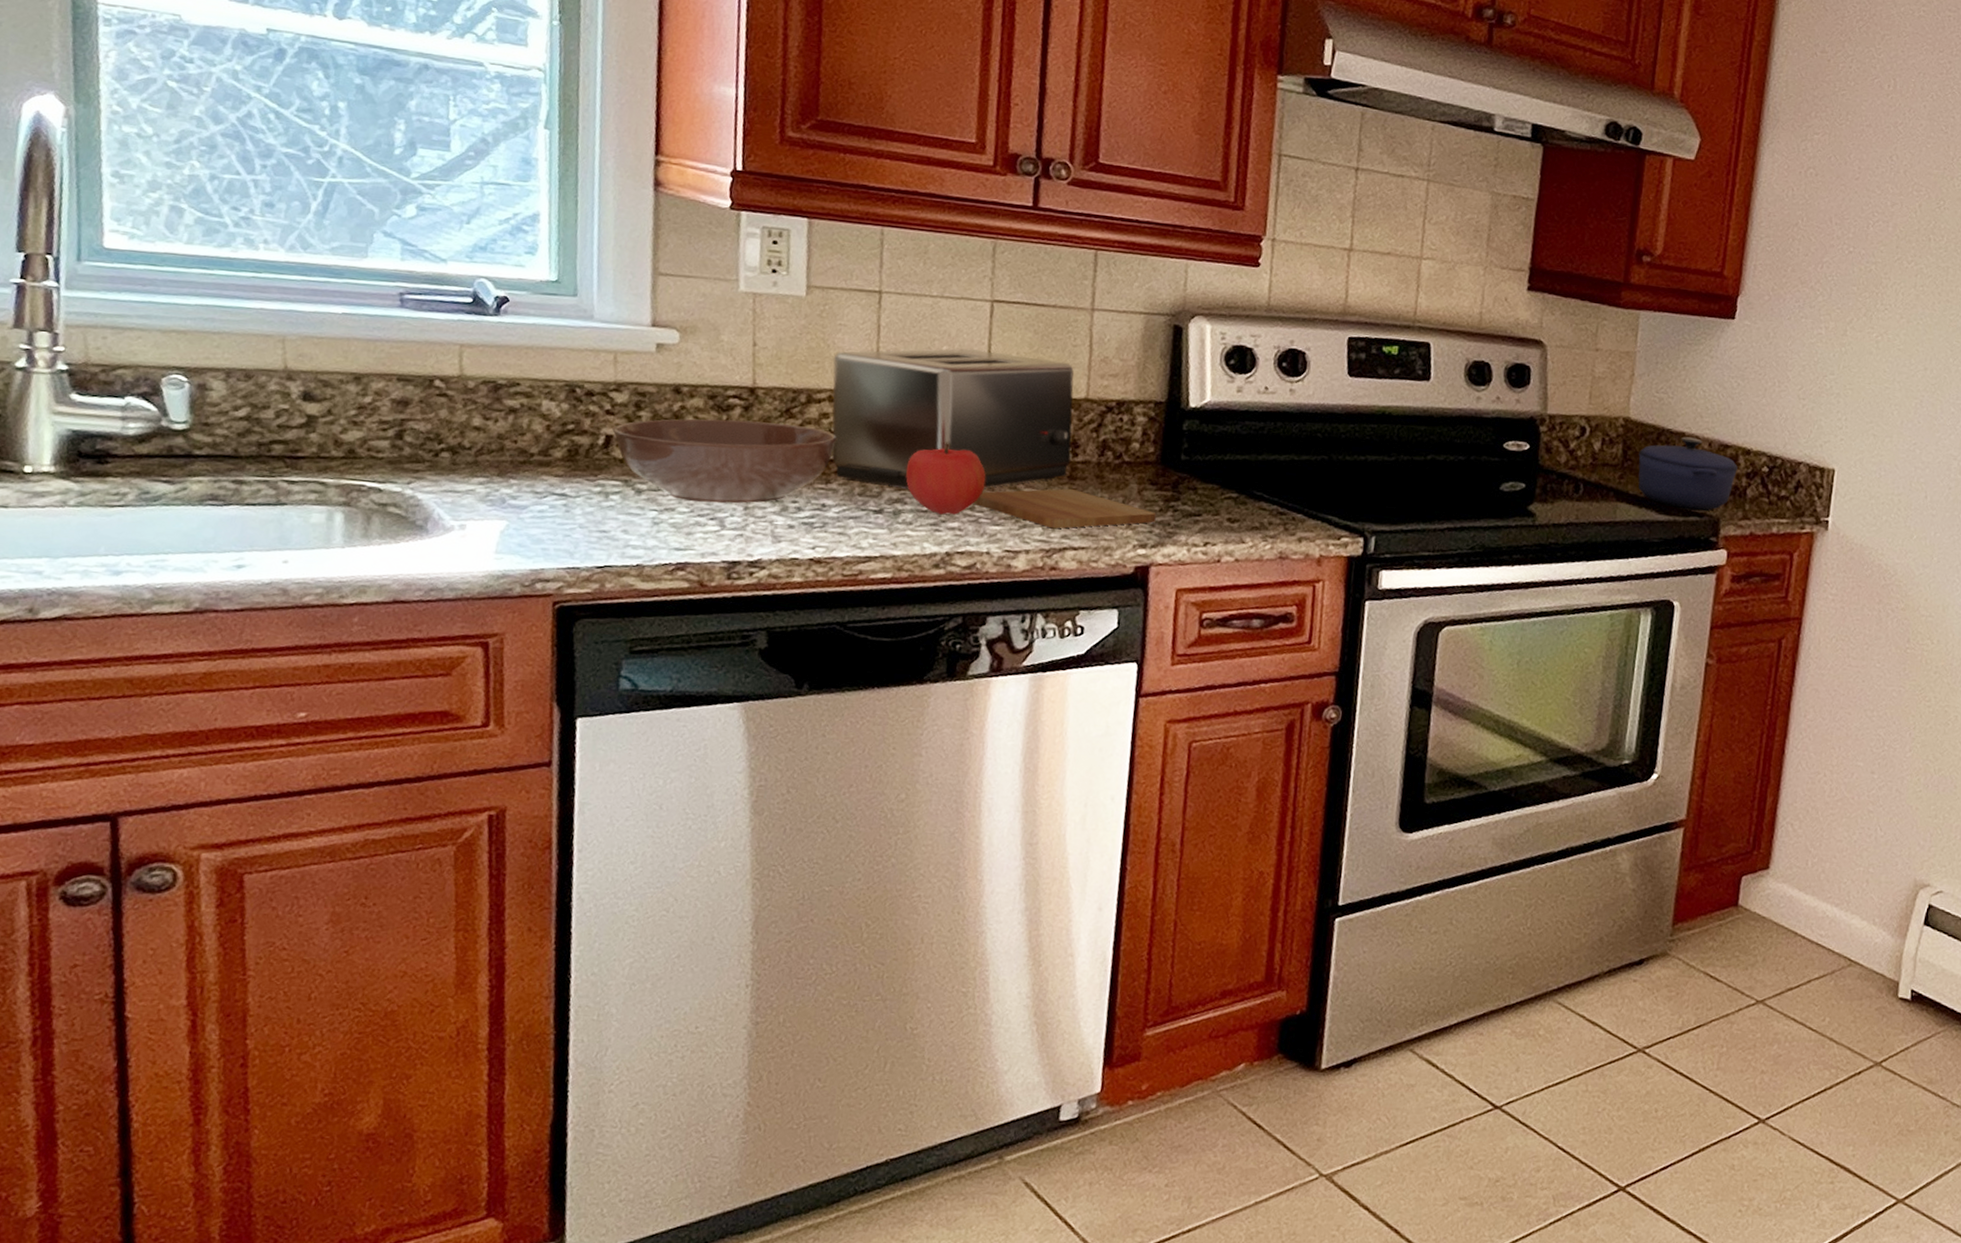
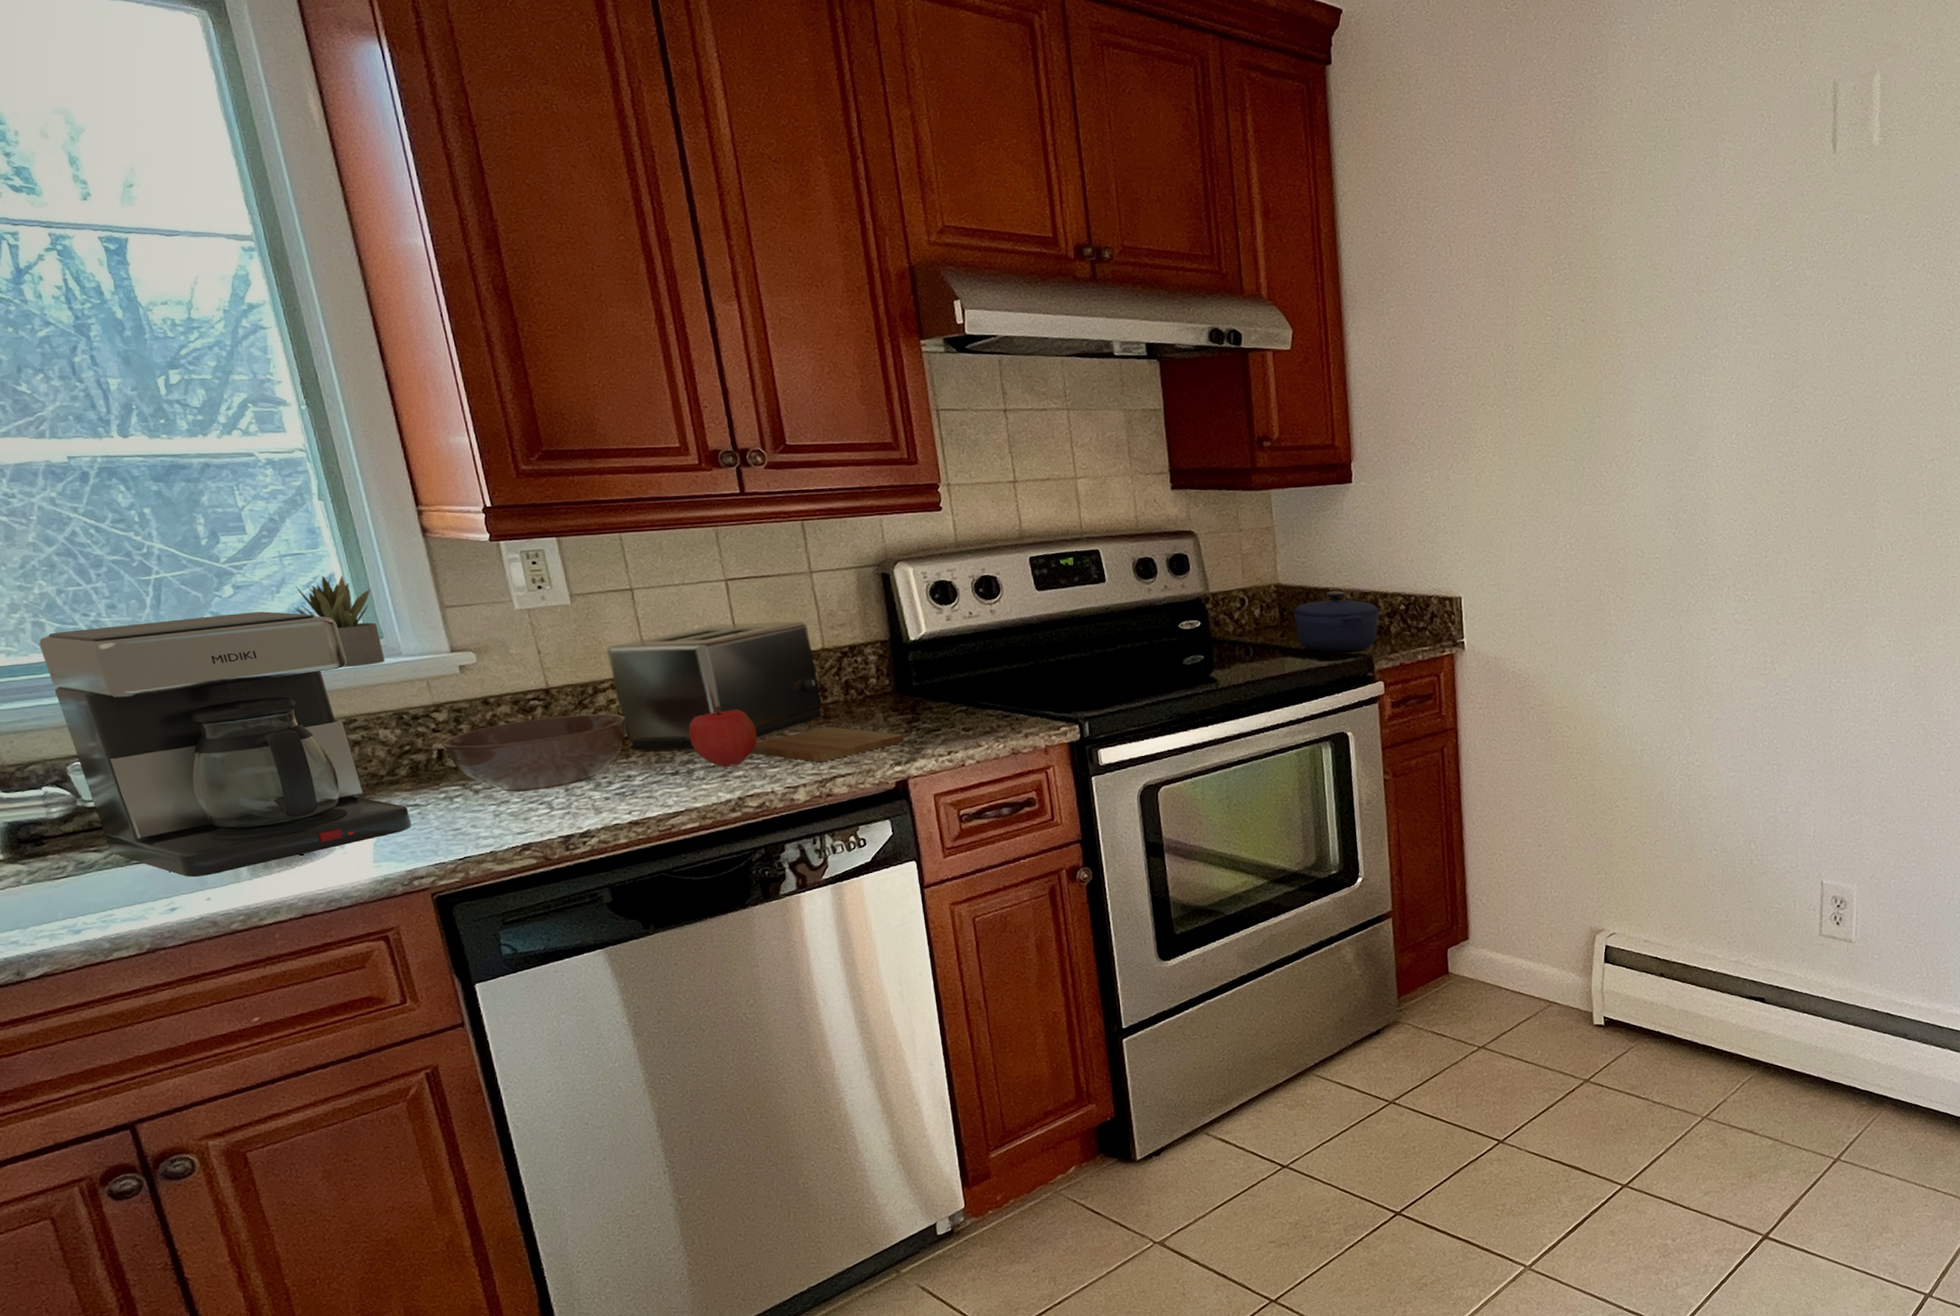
coffee maker: none [171,222,553,535] -> present [39,611,412,878]
succulent plant: none [481,213,578,325] -> present [293,575,385,668]

